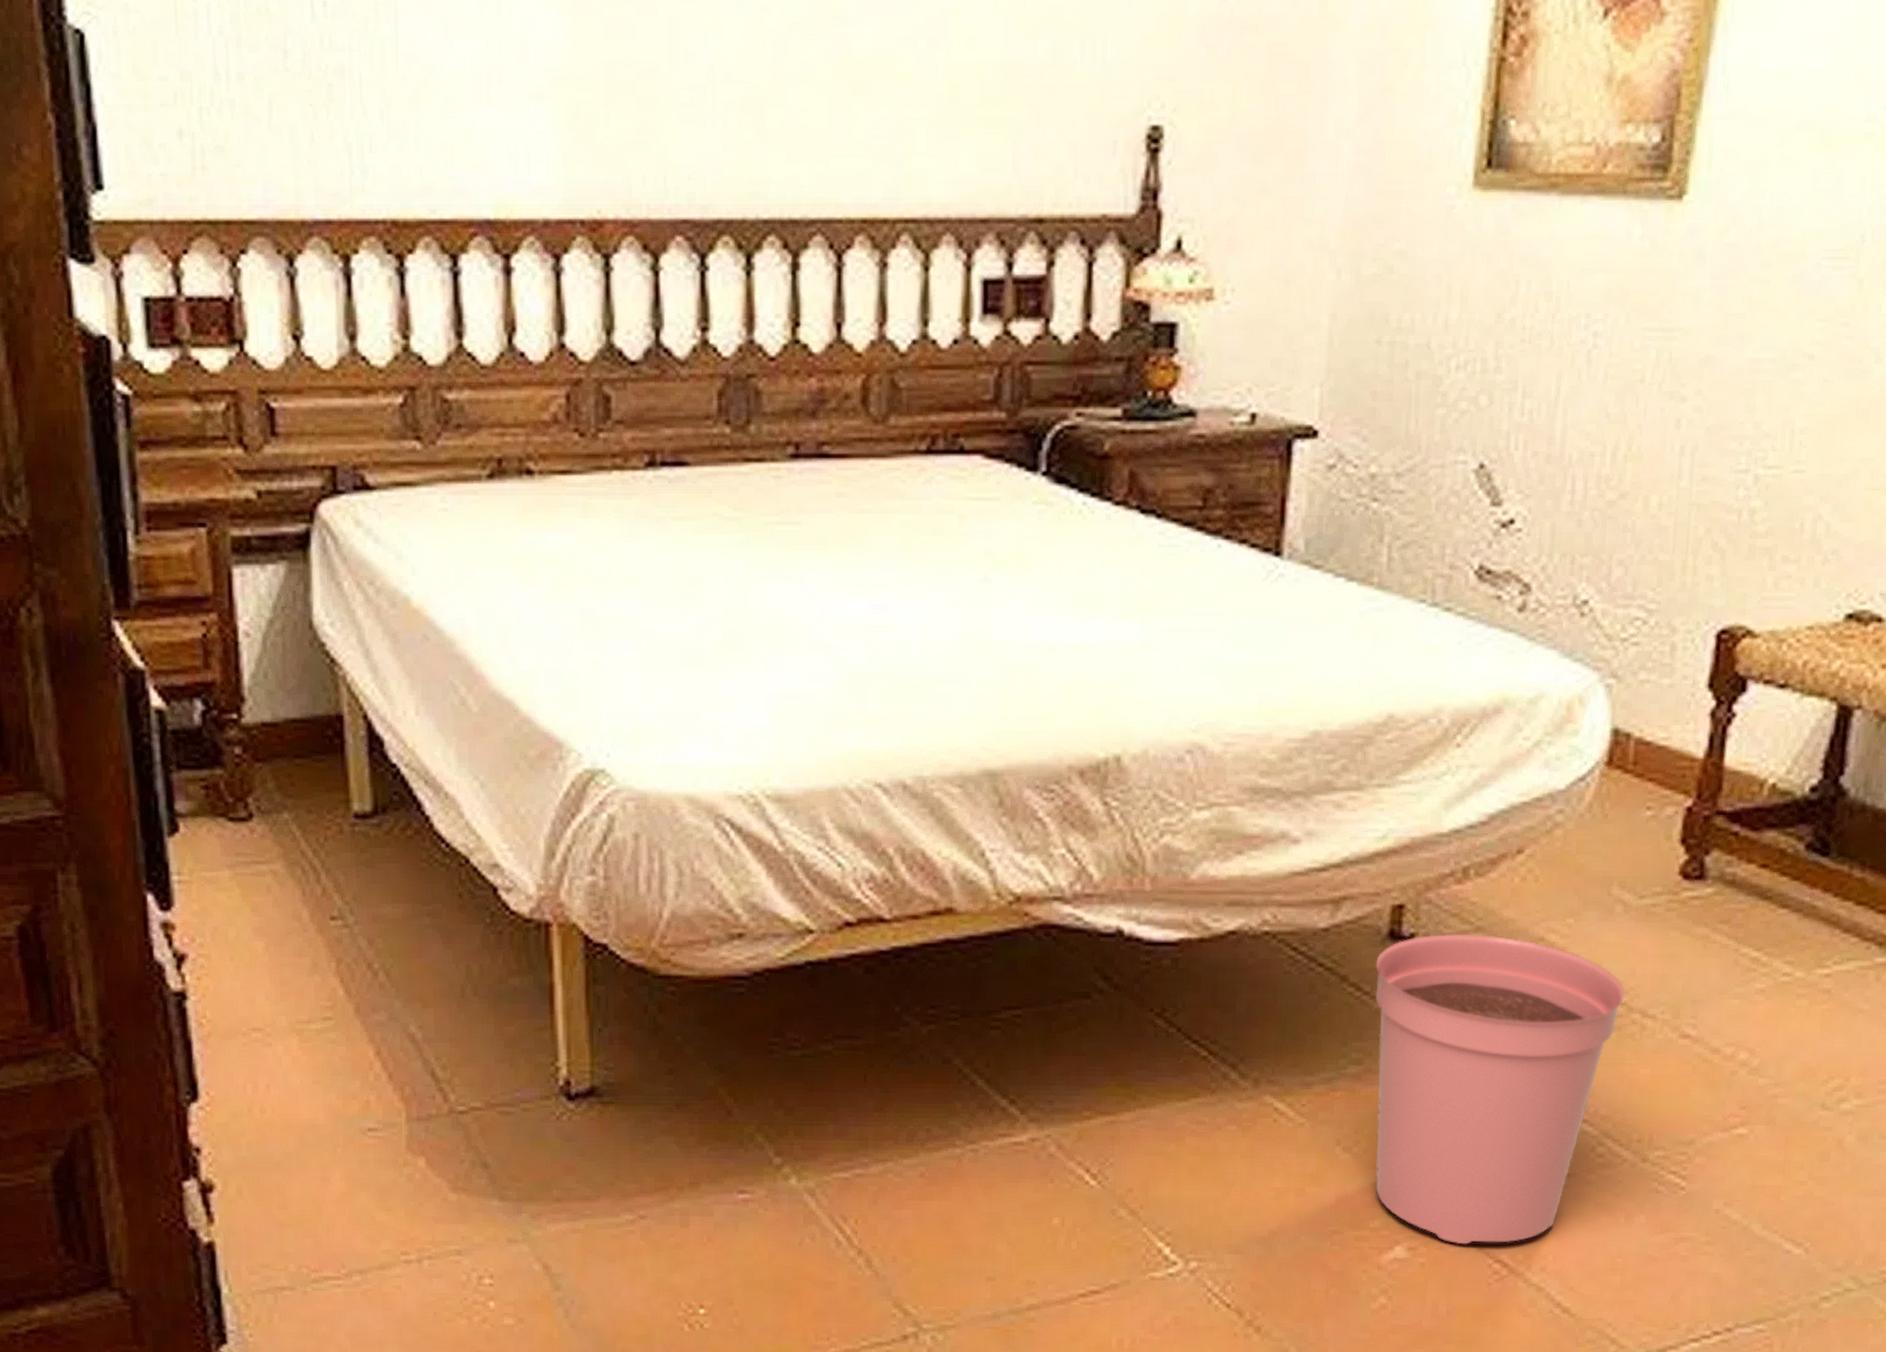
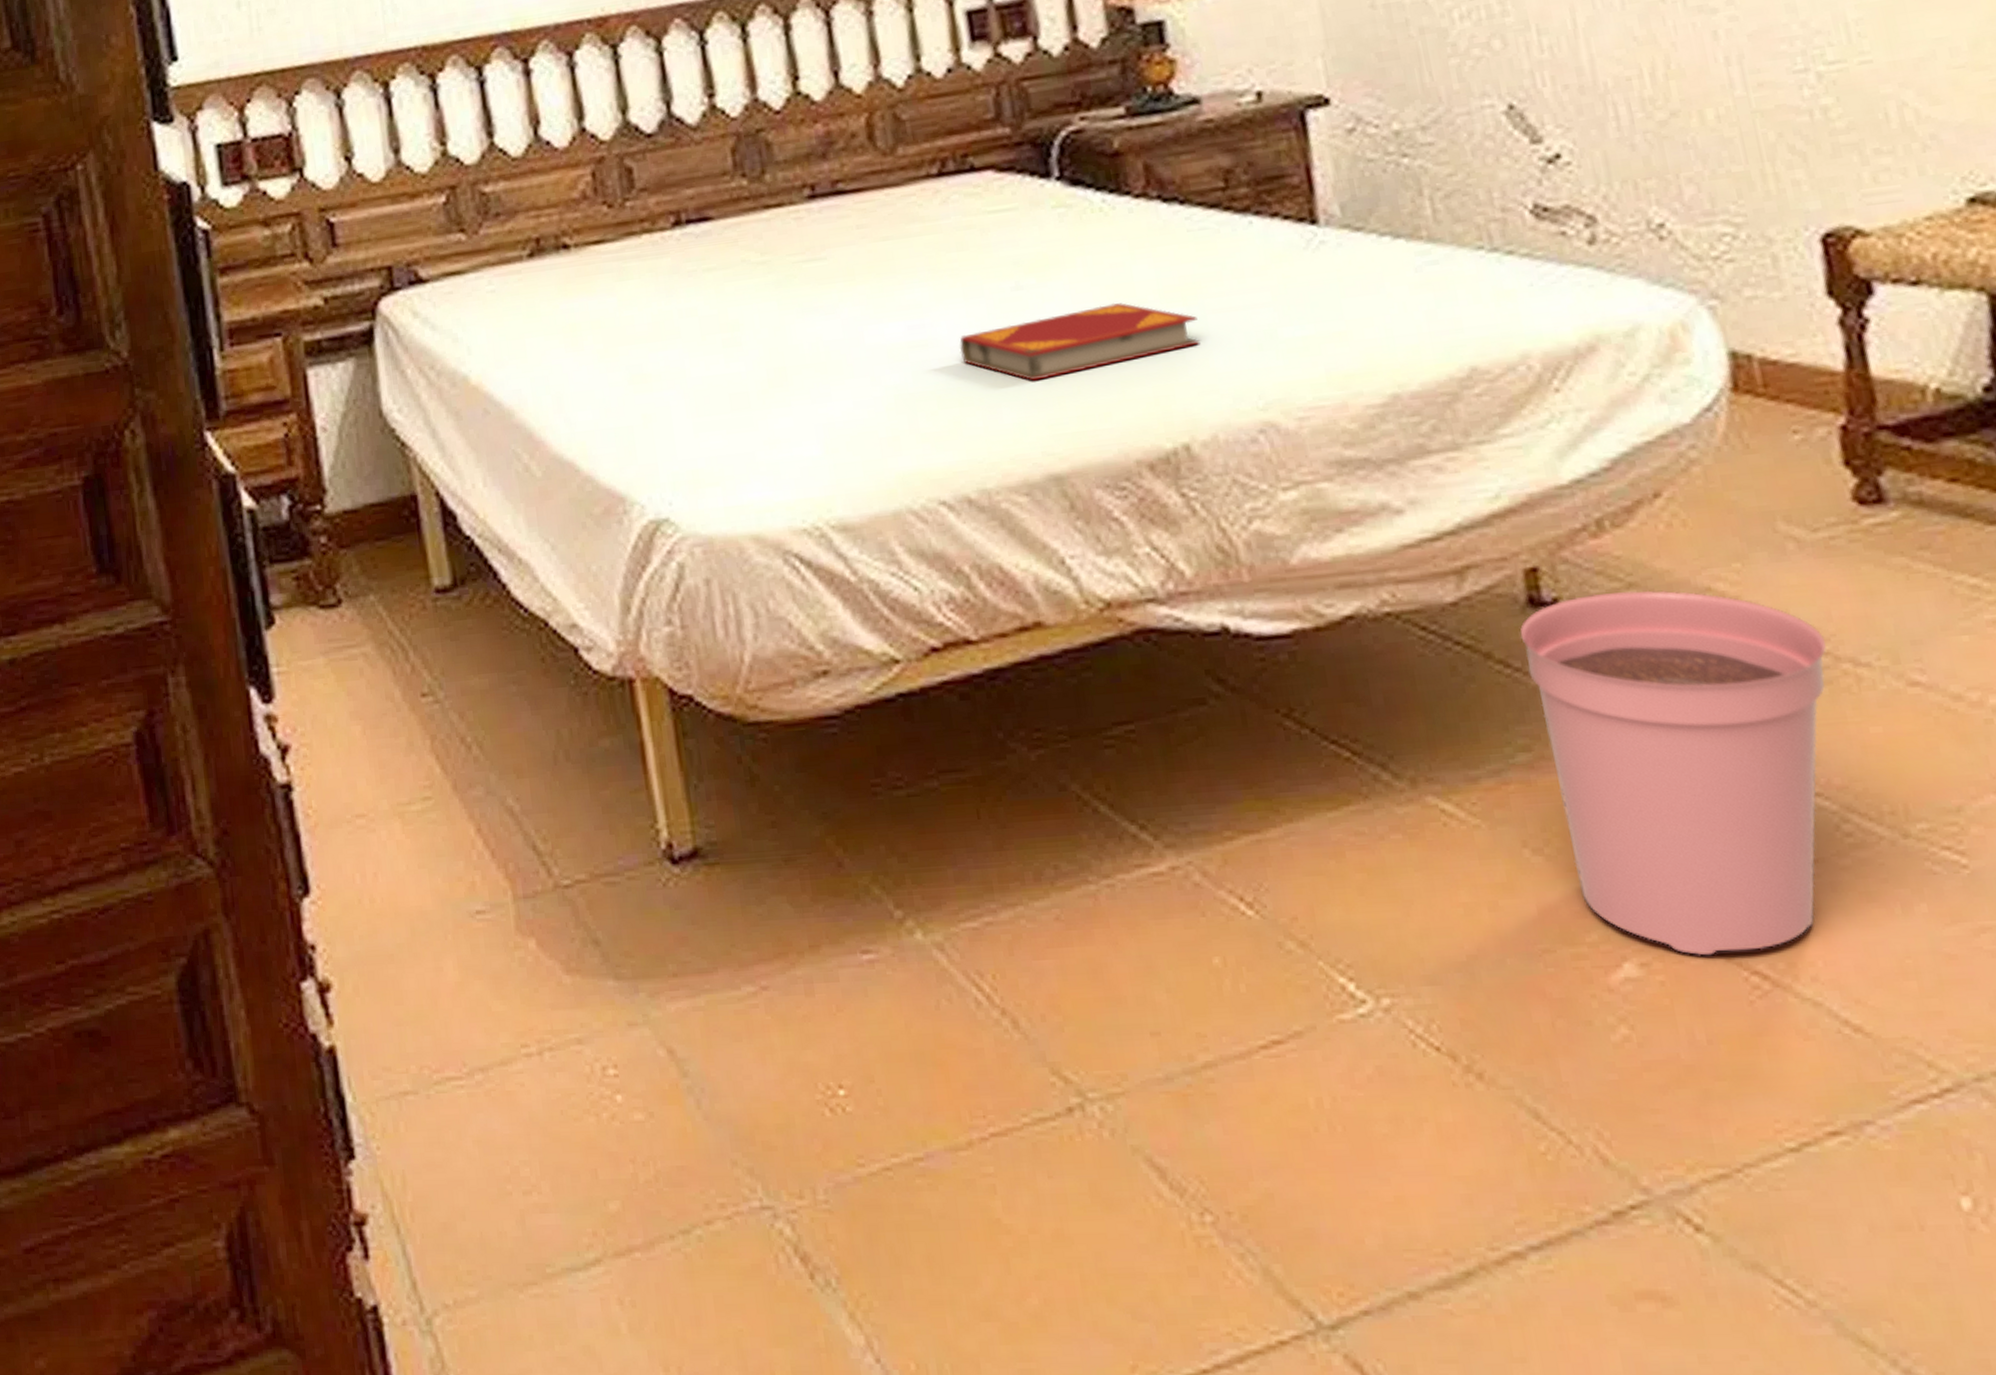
hardback book: none [919,608,1151,676] -> present [959,302,1200,381]

